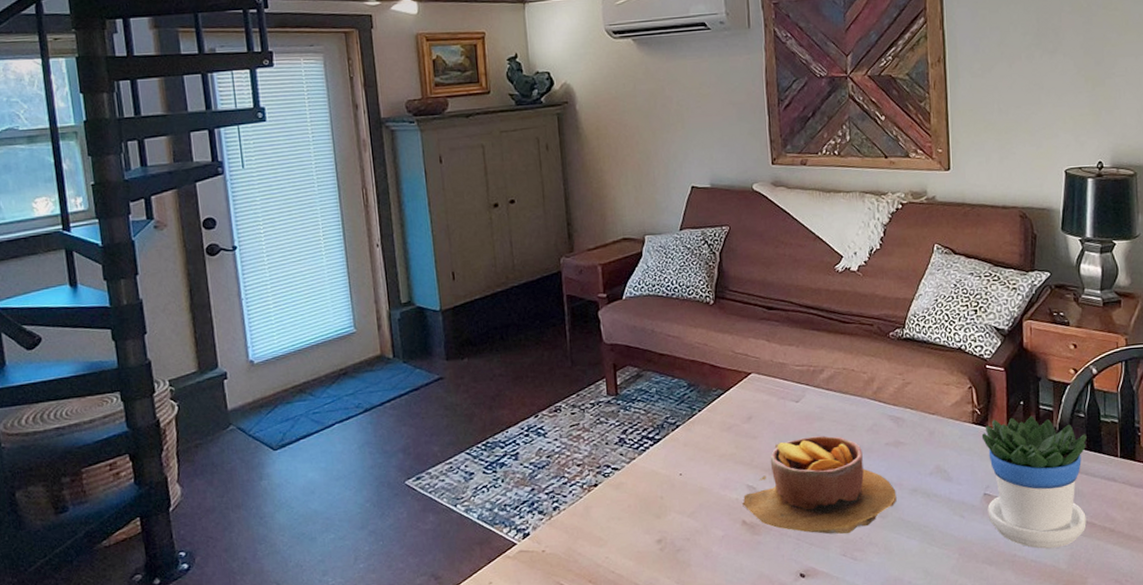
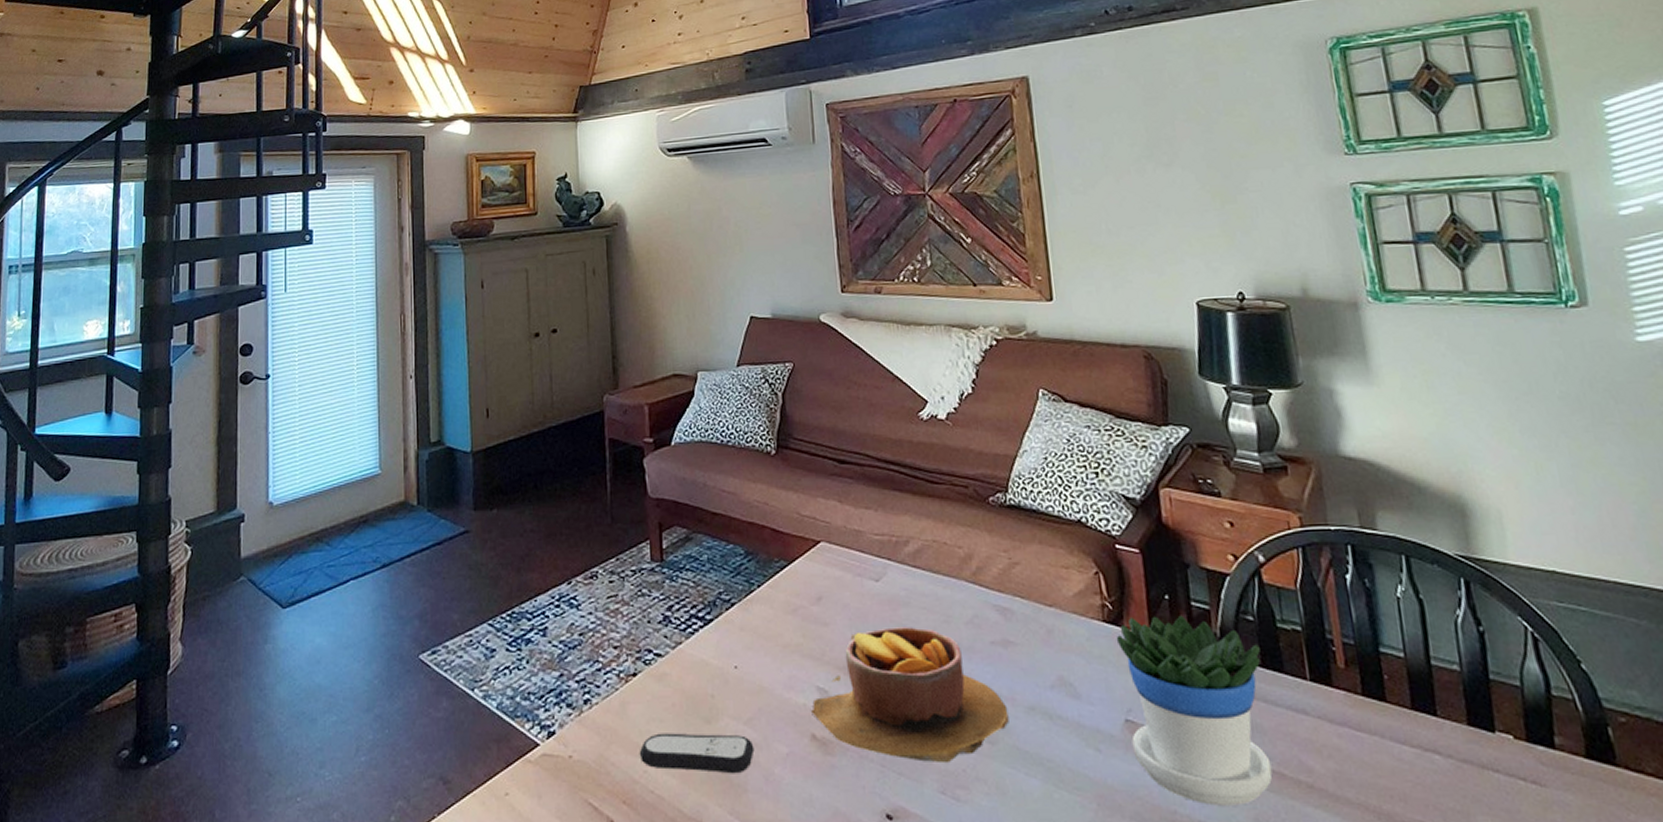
remote control: none [601,525,696,555] -> present [639,733,755,774]

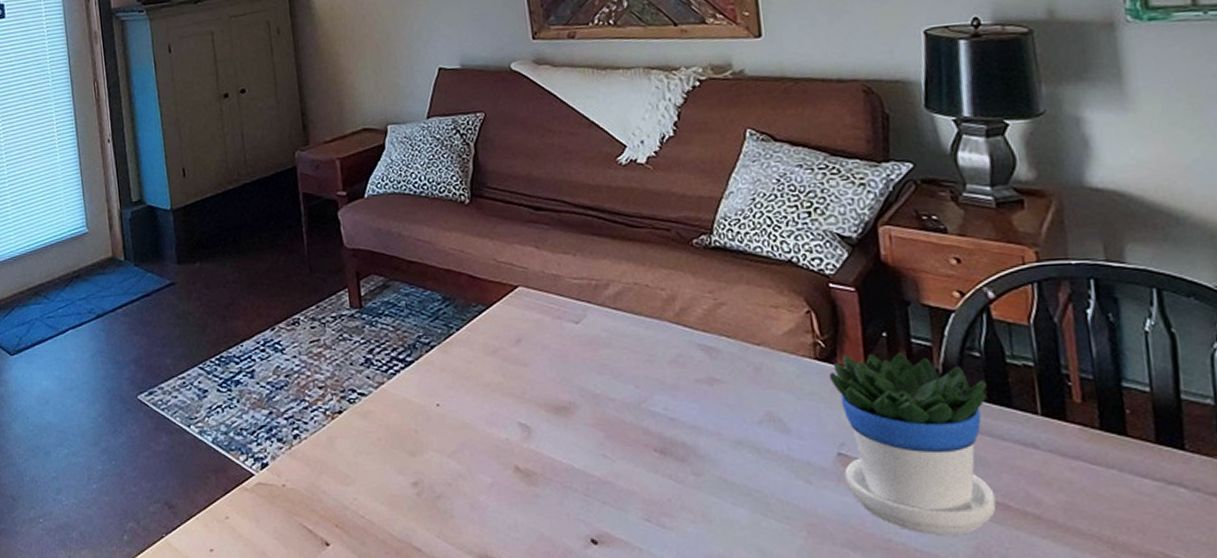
remote control: present [639,733,755,774] -> none [348,465,459,502]
bowl: present [811,627,1009,764] -> none [514,366,715,493]

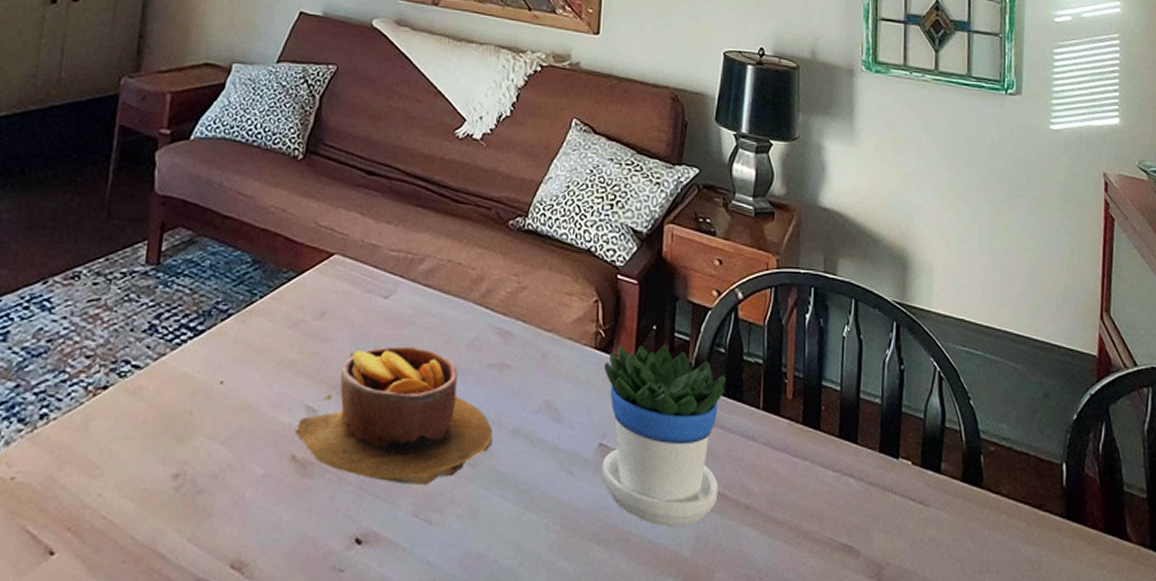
bowl: none [514,366,715,493] -> present [295,346,493,486]

